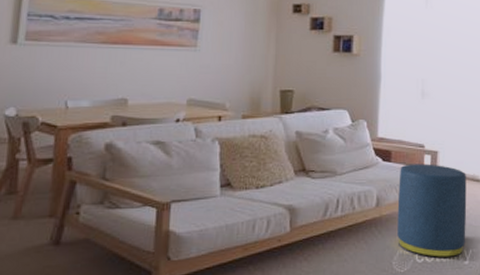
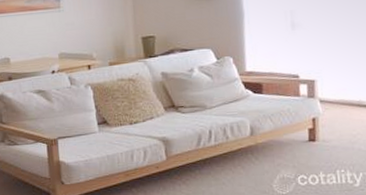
ottoman: present [397,164,467,258] -> none [273,93,355,181]

